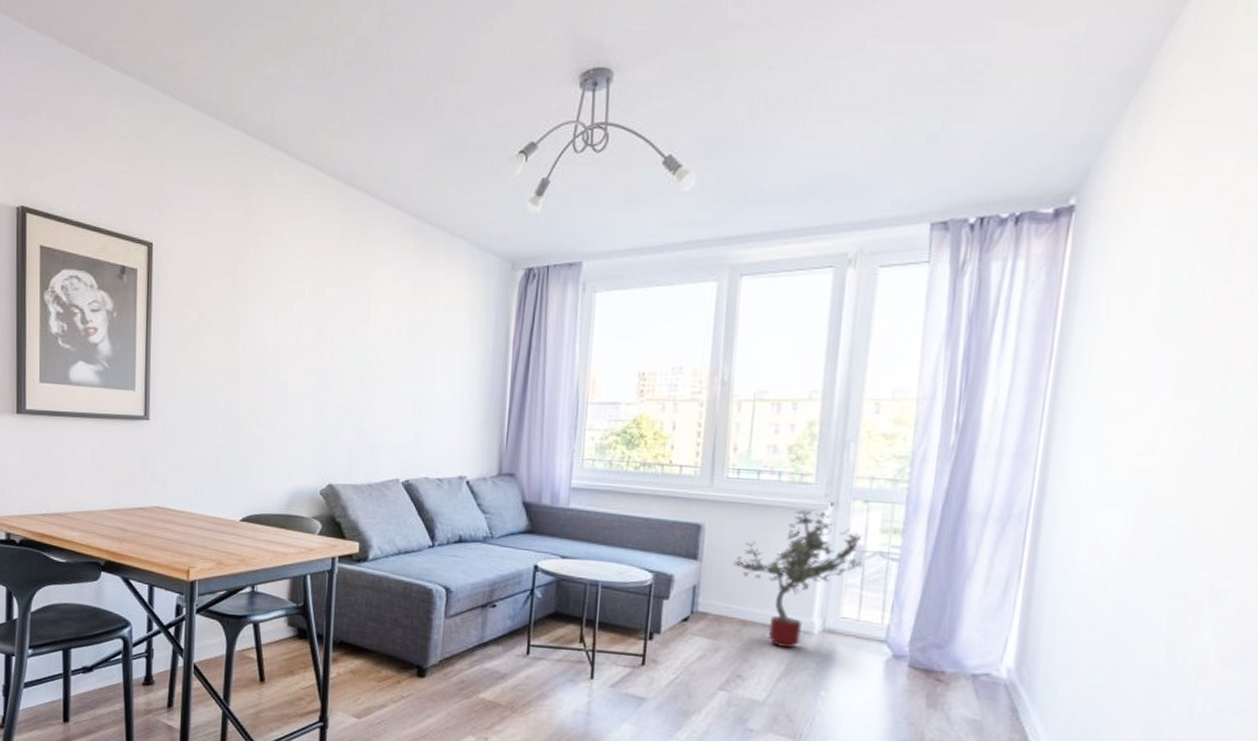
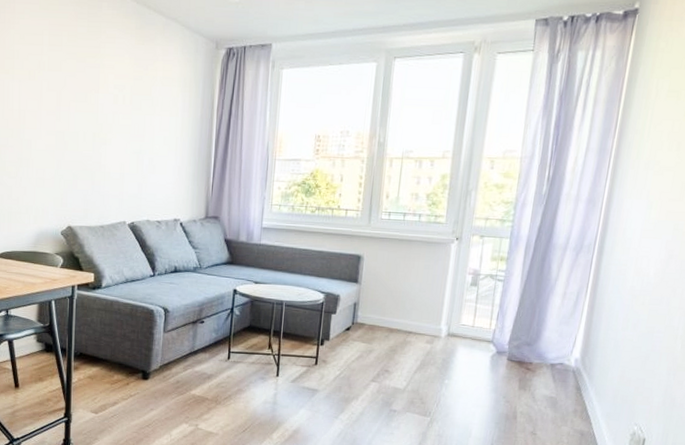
potted tree: present [733,509,863,649] -> none [384,243,479,349]

